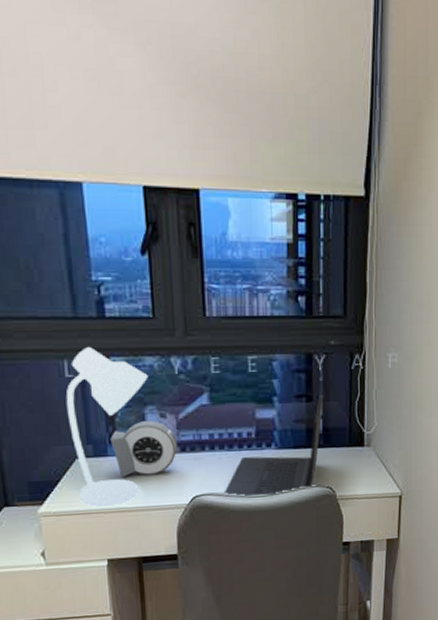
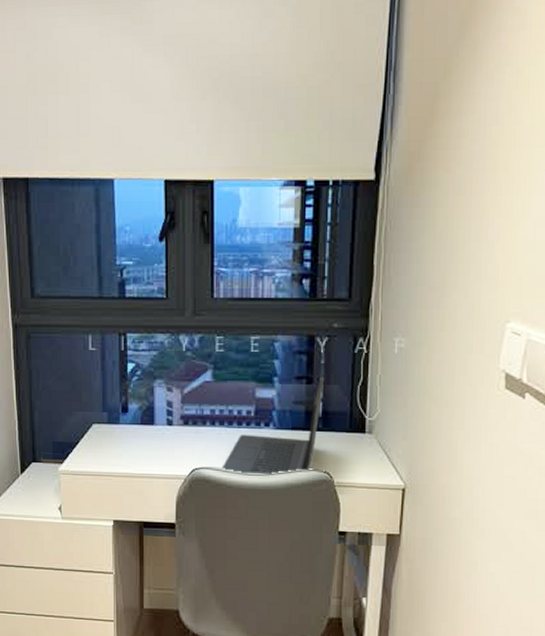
desk lamp: present [66,347,148,507] -> none [88,324,159,470]
alarm clock: present [110,421,178,478] -> none [123,394,181,445]

